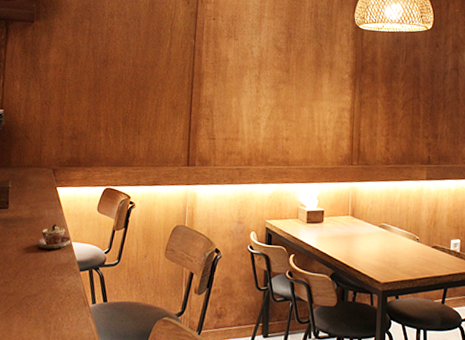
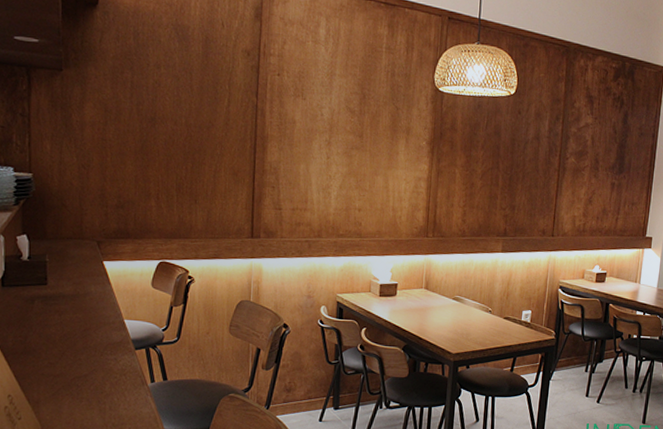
teacup: present [36,224,71,249] -> none [83,301,122,328]

